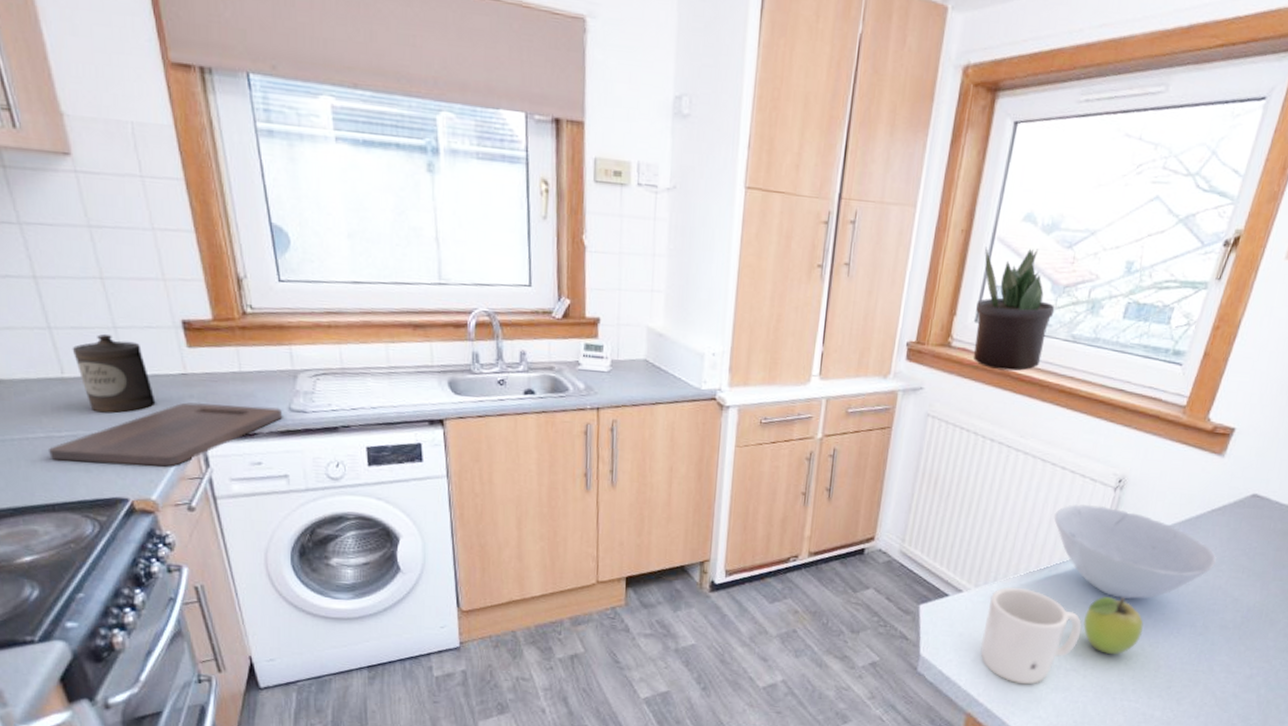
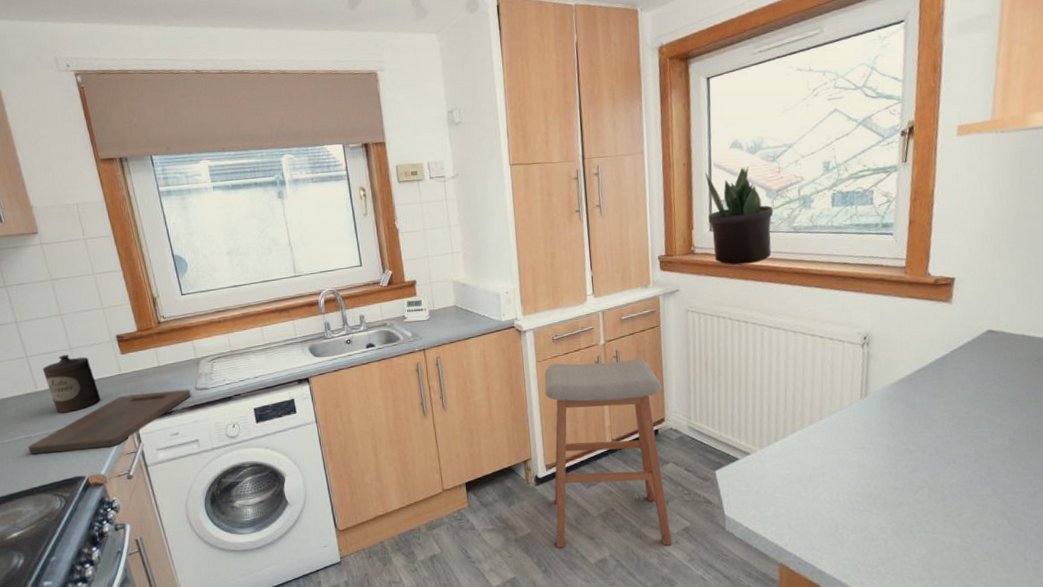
stool: none [722,451,880,679] -> present [544,358,672,548]
mug: present [980,587,1082,685] -> none [776,443,865,530]
bowl: present [1054,504,1217,600] -> none [814,362,972,440]
fruit: present [1083,597,1144,655] -> none [864,438,922,492]

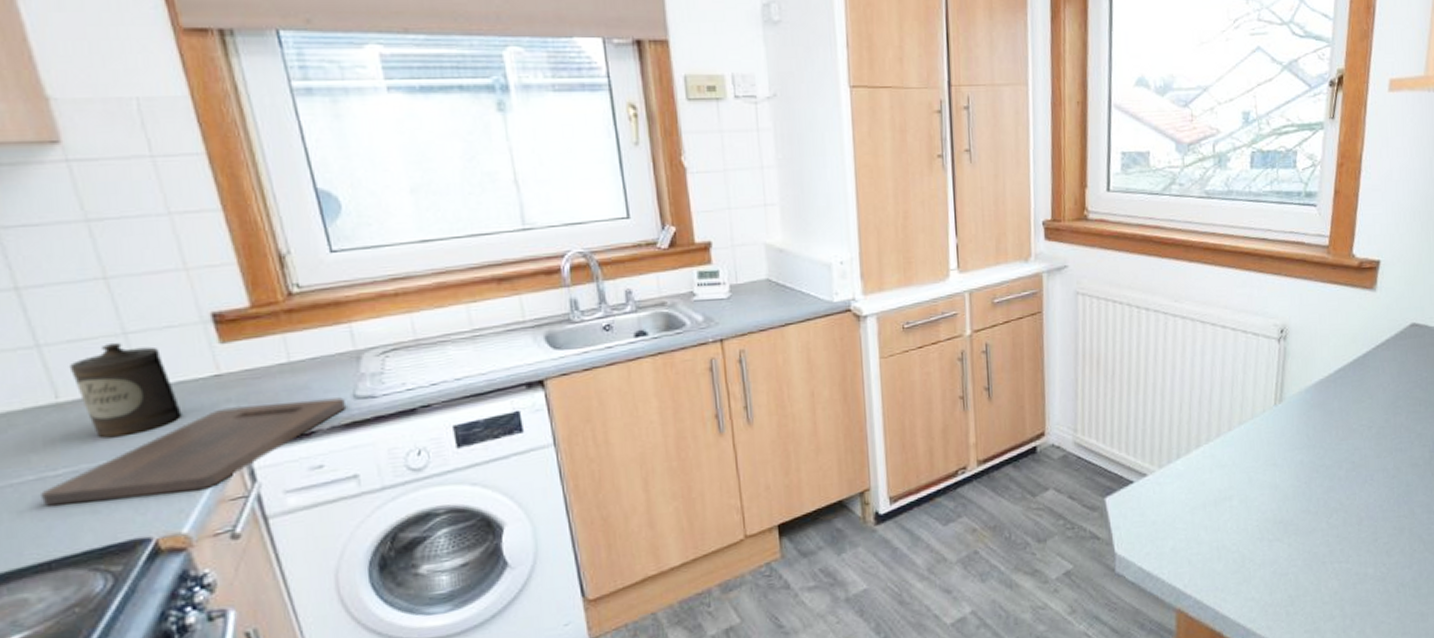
stool: present [544,358,672,548] -> none [890,354,1050,607]
planter: present [705,166,774,266] -> none [1104,111,1184,237]

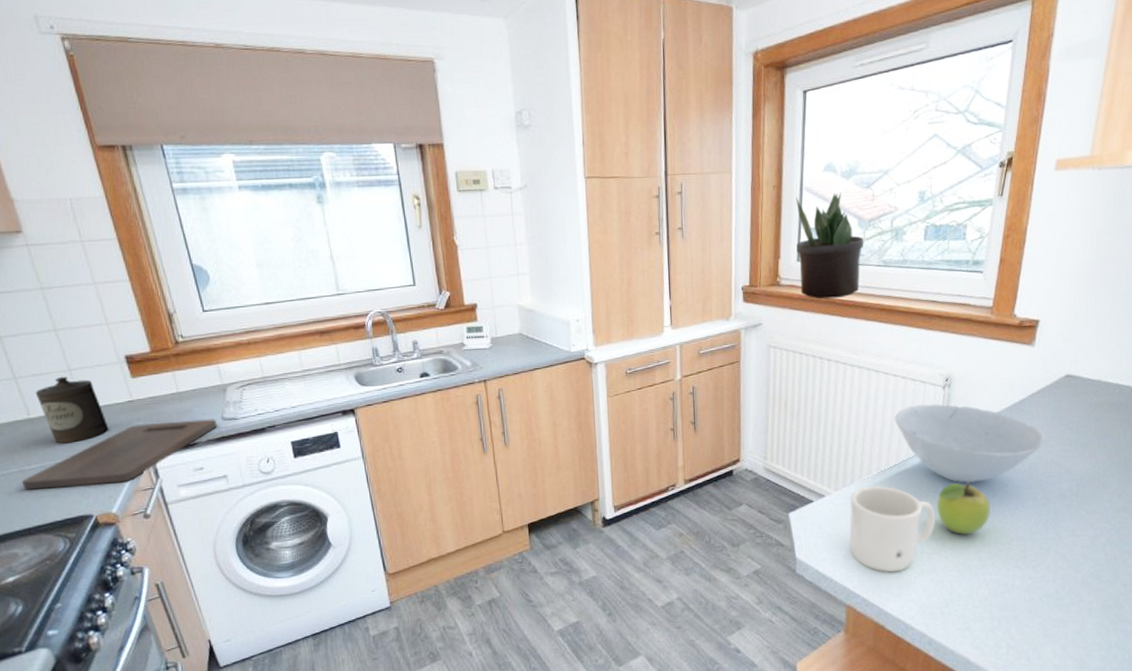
planter: none [1104,111,1184,237] -> present [796,192,864,300]
mug: none [1176,460,1276,566] -> present [848,485,936,572]
bowl: none [1224,360,1393,454] -> present [894,404,1045,483]
fruit: none [1276,451,1338,517] -> present [937,481,991,535]

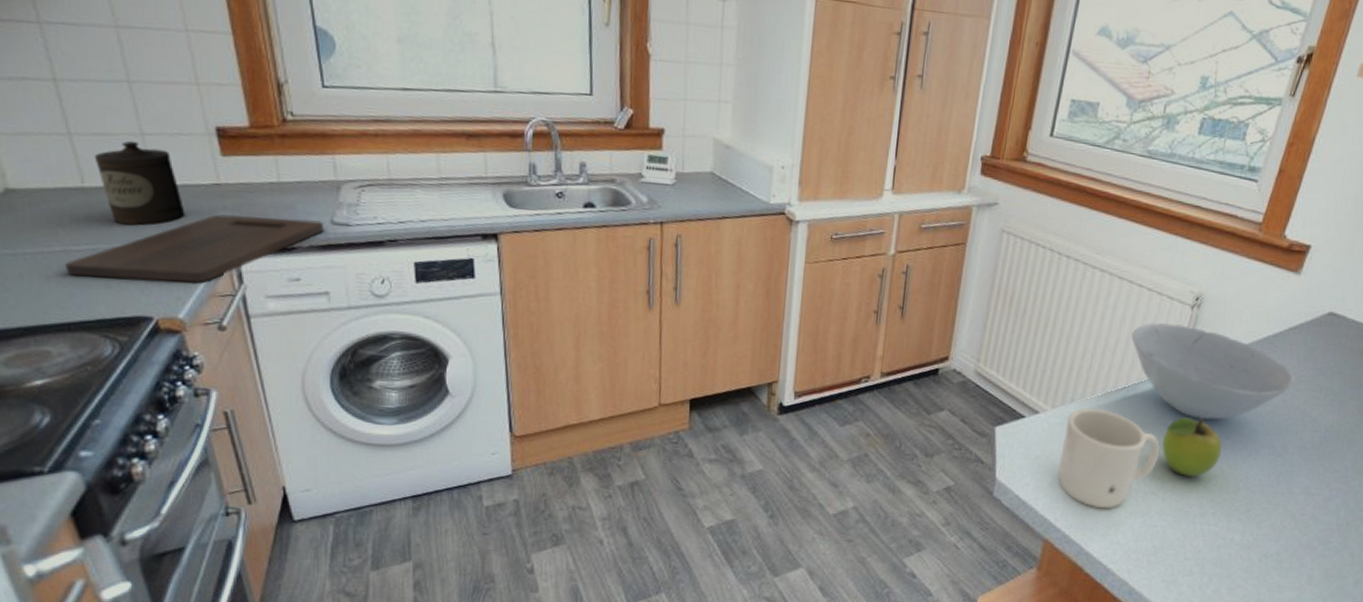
planter: present [796,192,864,300] -> none [1048,60,1131,187]

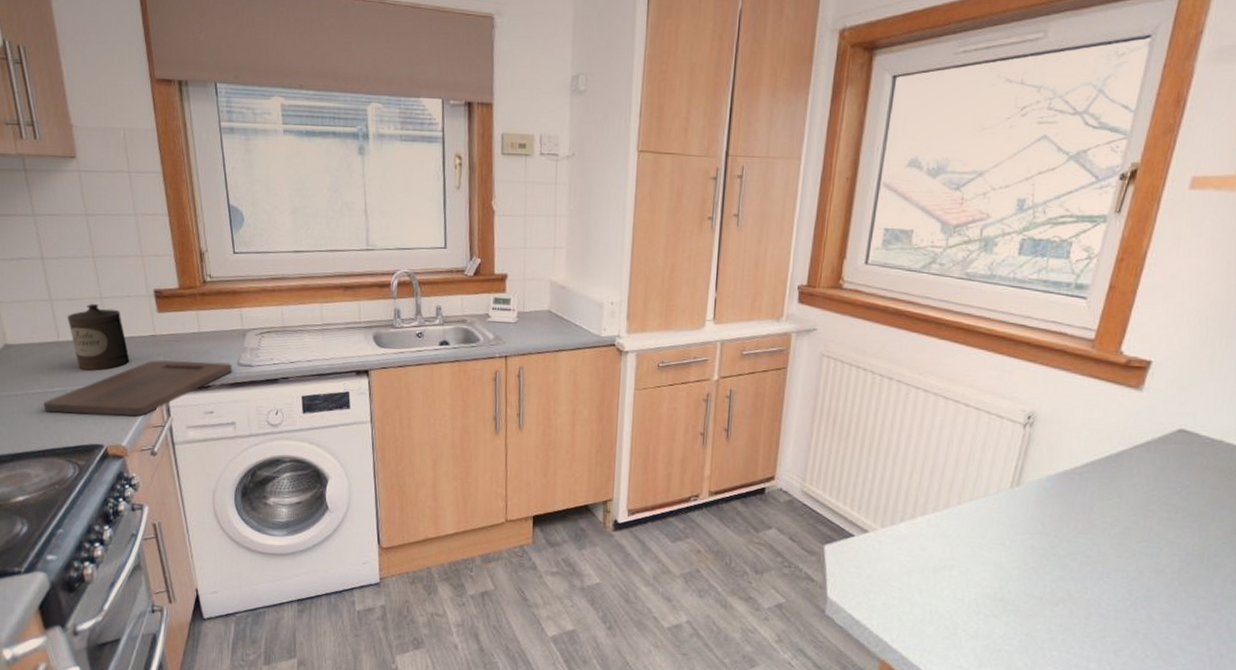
mug: present [1057,408,1161,509] -> none [890,527,1000,631]
bowl: present [1131,322,1294,420] -> none [960,441,1145,541]
fruit: present [1162,417,1222,478] -> none [1001,538,1068,601]

